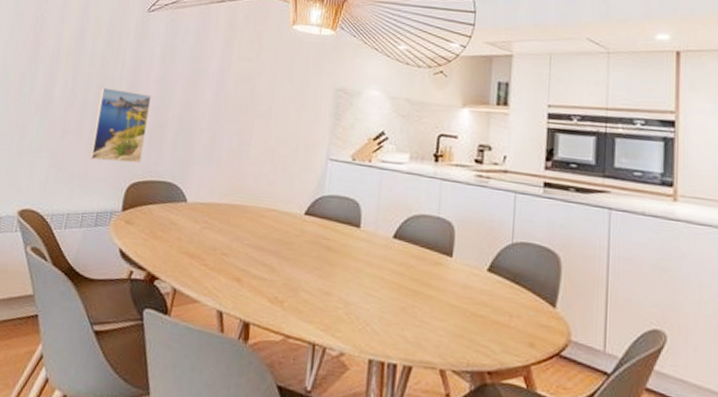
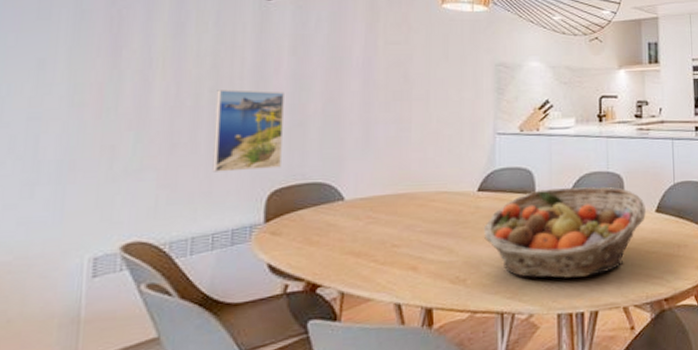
fruit basket: none [305,223,478,327] -> present [483,186,647,279]

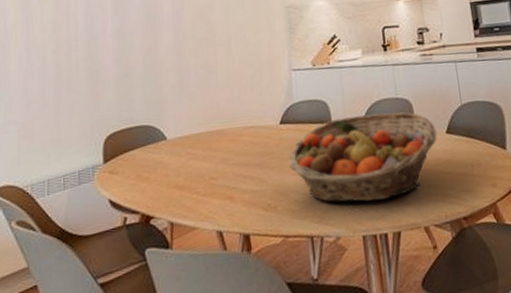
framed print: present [212,89,284,172] -> none [58,48,114,122]

